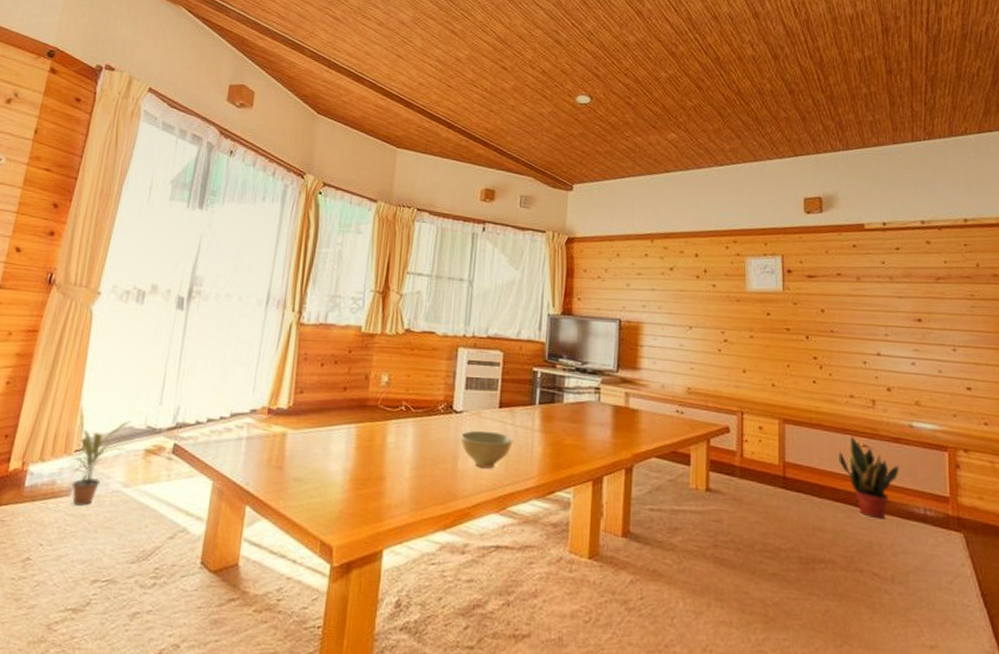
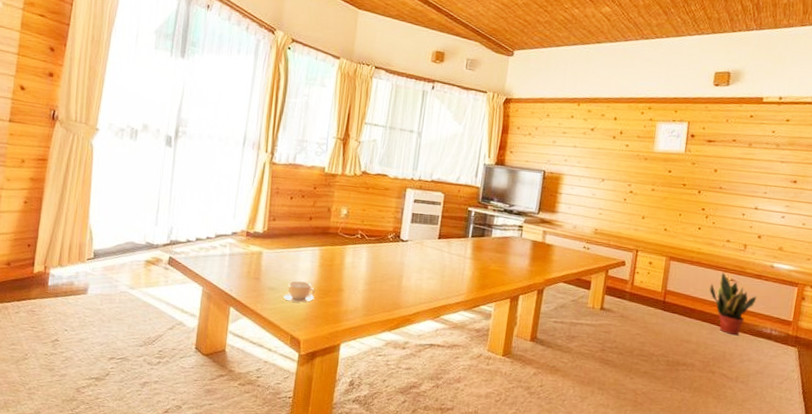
potted plant: present [67,421,132,506] -> none [82,237,133,302]
teacup: none [312,468,351,497] -> present [283,281,315,303]
bowl: present [460,430,513,469] -> none [405,256,449,286]

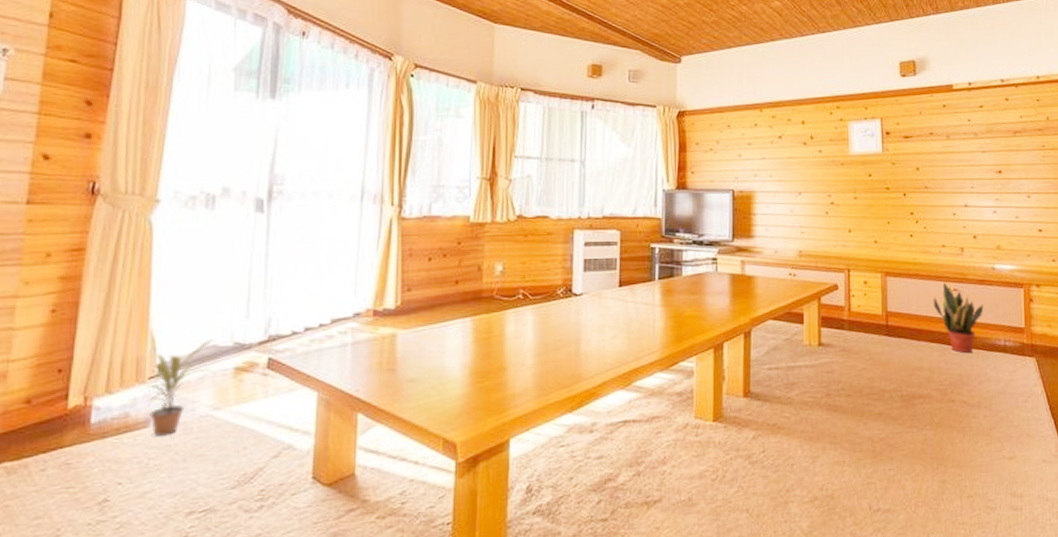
potted plant: none [82,237,133,302] -> present [142,339,215,436]
teacup: present [283,281,315,303] -> none [429,365,470,394]

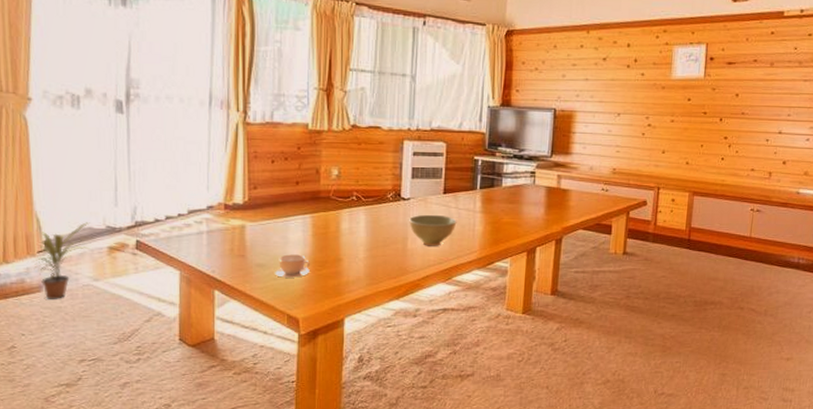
teacup: none [429,365,470,394] -> present [275,254,310,278]
bowl: none [582,310,635,348] -> present [409,214,457,246]
potted plant: present [933,281,984,354] -> none [735,202,784,268]

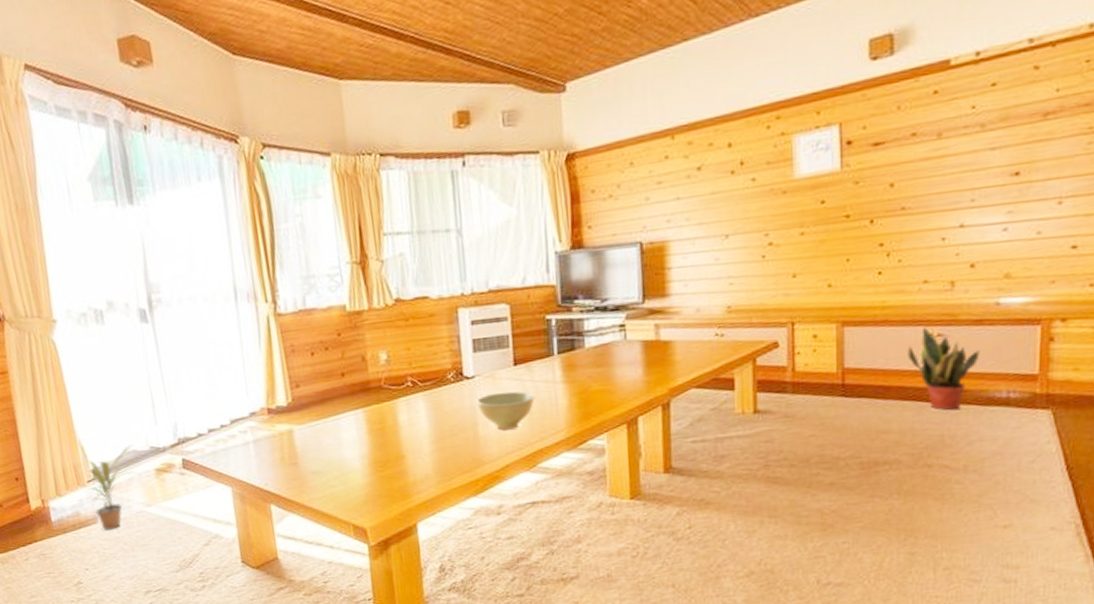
teacup: present [275,254,310,278] -> none [332,455,371,484]
potted plant: none [735,202,784,268] -> present [907,325,980,411]

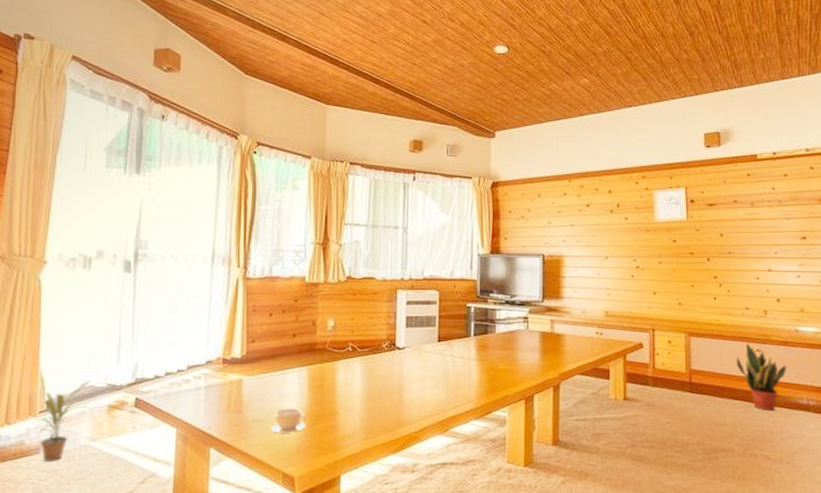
teacup: none [332,455,371,484] -> present [271,408,306,433]
bowl: present [476,391,535,430] -> none [404,363,452,396]

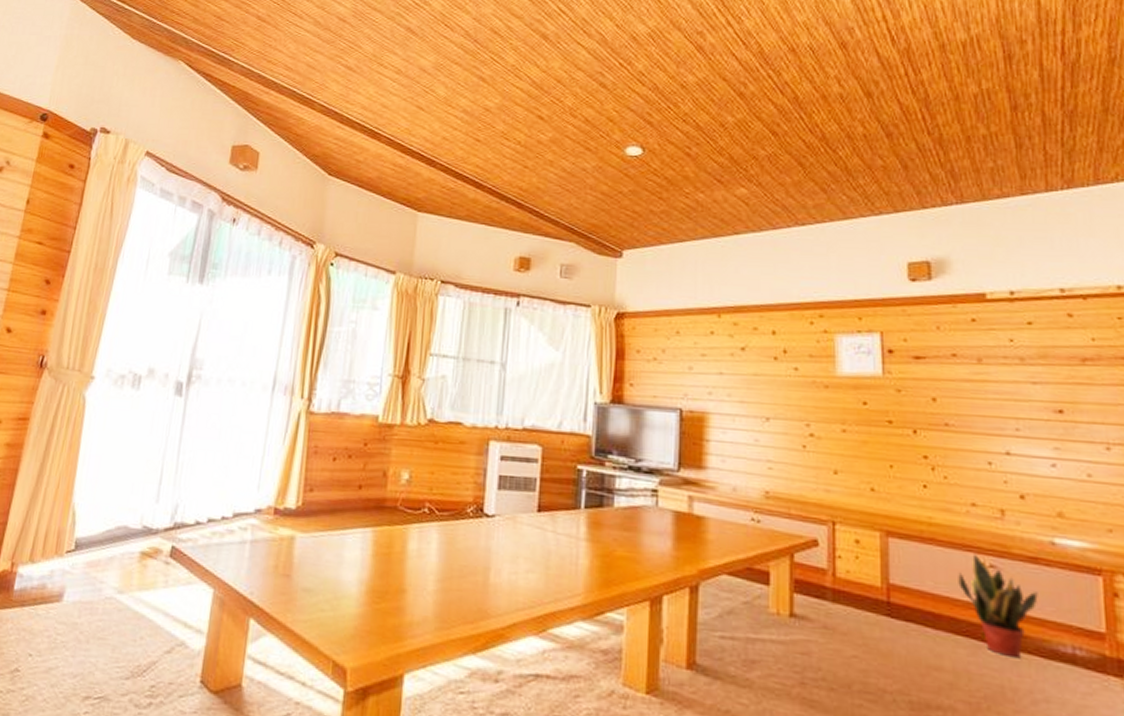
potted plant: present [34,380,92,461] -> none [58,519,127,613]
teacup: present [271,408,306,433] -> none [323,578,367,611]

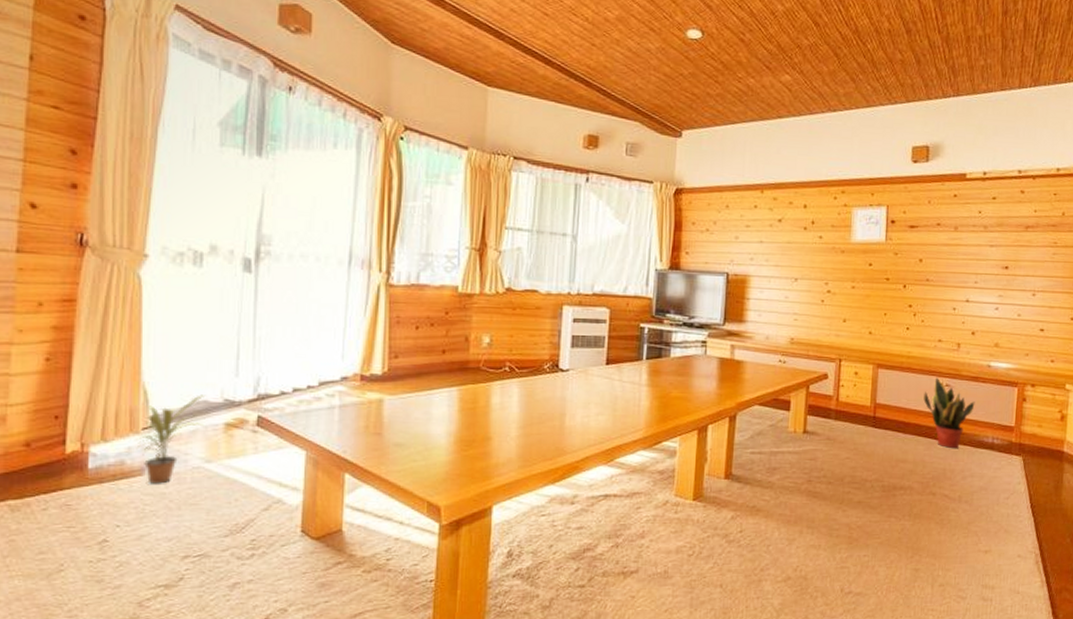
potted plant: none [58,519,127,613] -> present [136,395,206,484]

